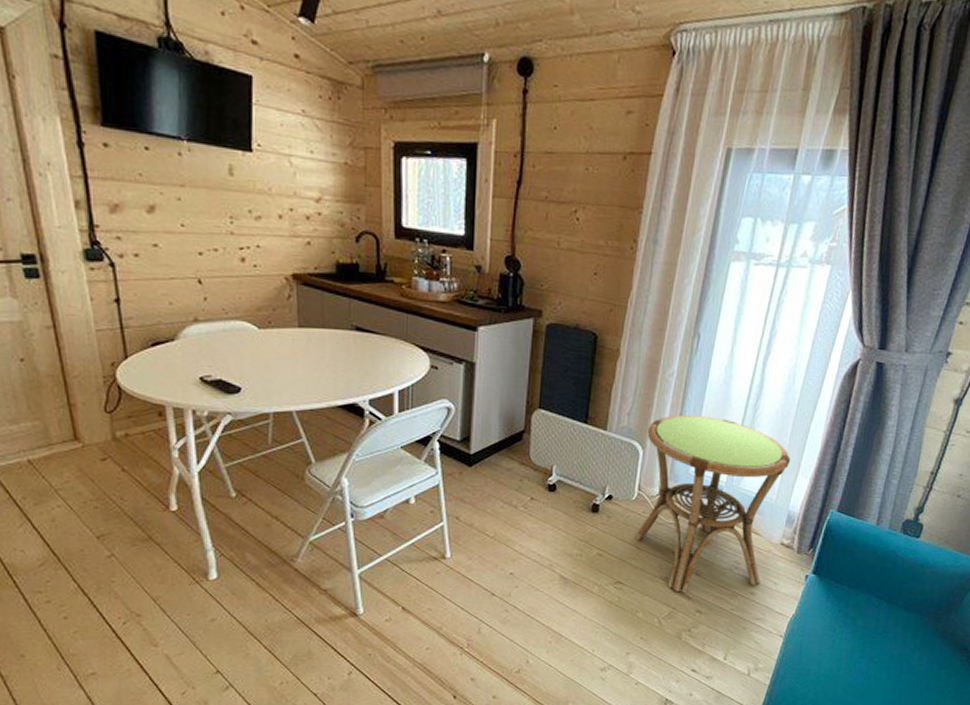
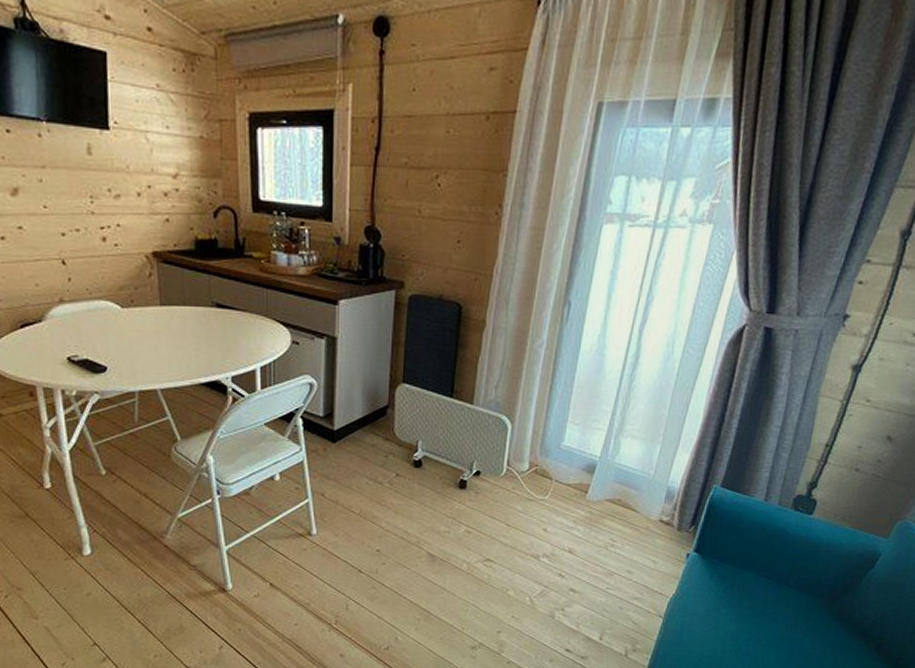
side table: present [635,414,790,594] -> none [504,386,669,572]

